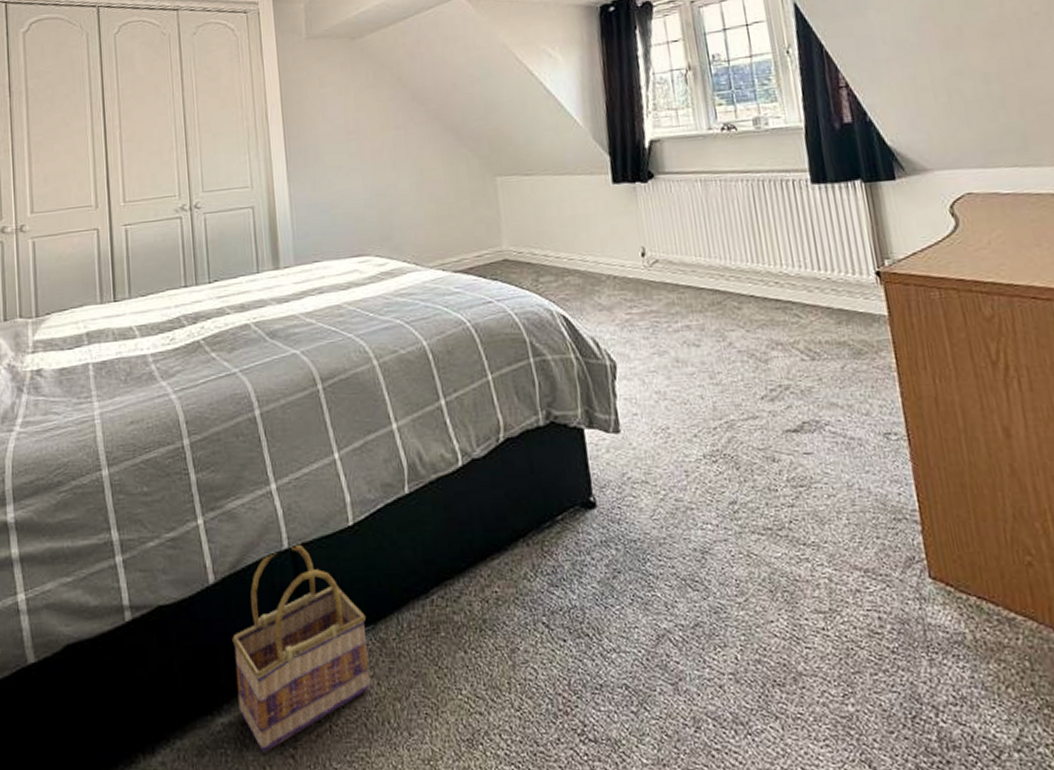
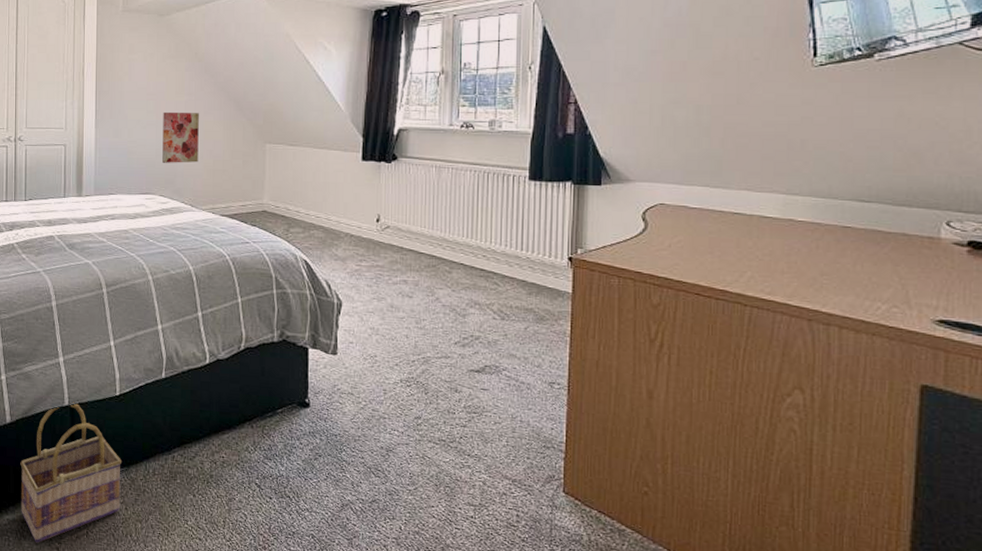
wall art: none [368,149,418,215] -> present [162,111,199,163]

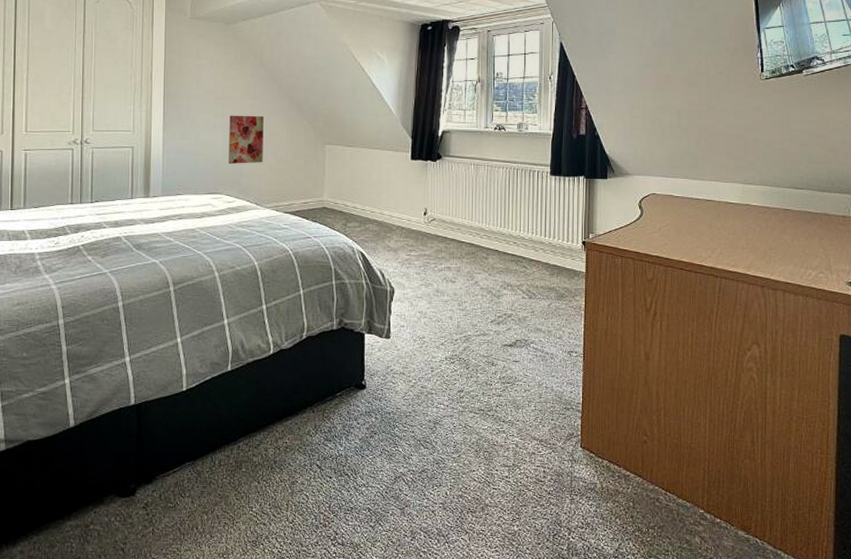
basket: present [20,402,121,543] -> none [84,401,188,546]

